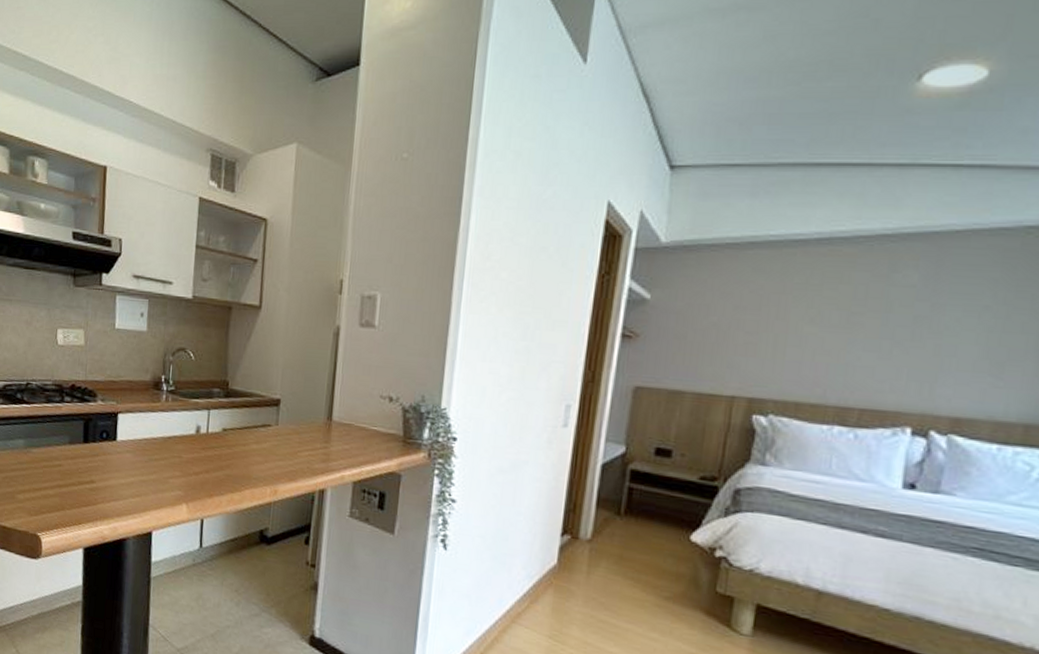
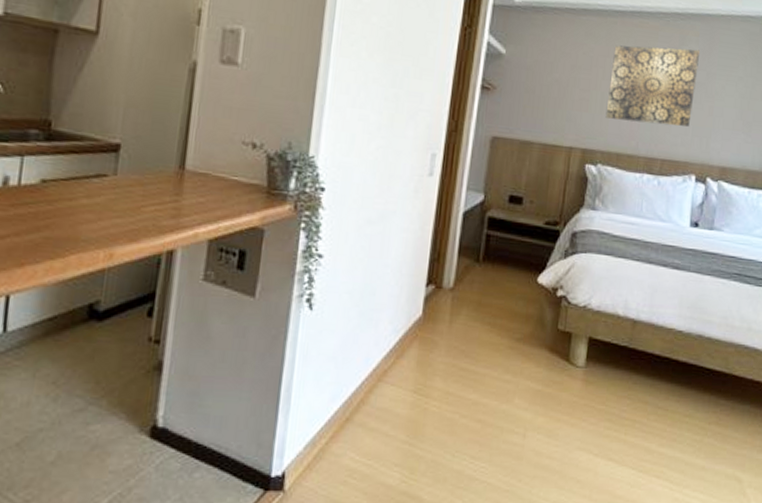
wall art: none [779,276,922,370] -> present [605,45,701,127]

